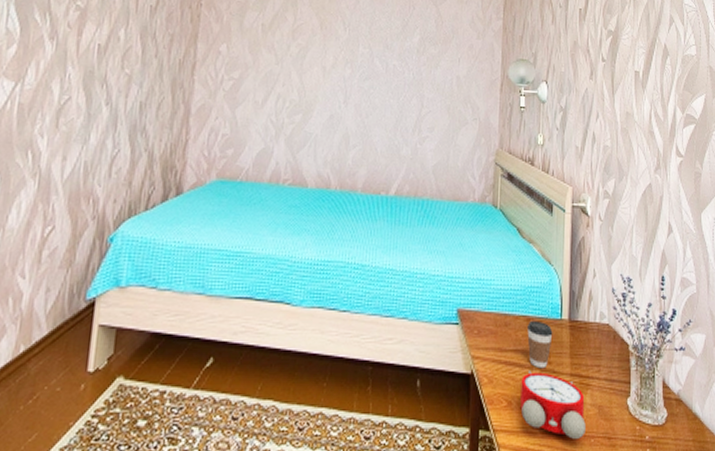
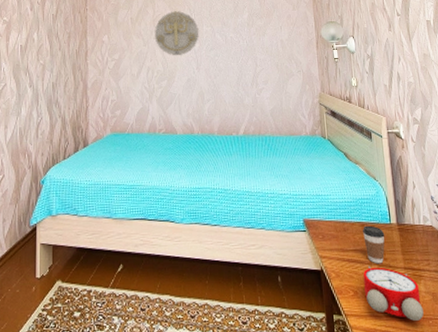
wall decoration: none [291,21,353,84] -> present [154,11,199,56]

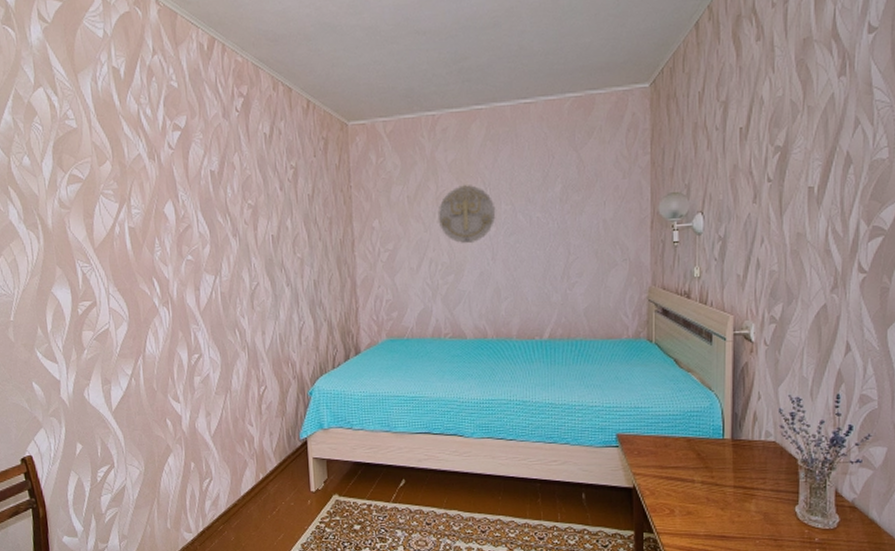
coffee cup: present [363,225,385,264] -> none [688,441,715,482]
alarm clock: present [363,266,424,321] -> none [683,484,750,540]

